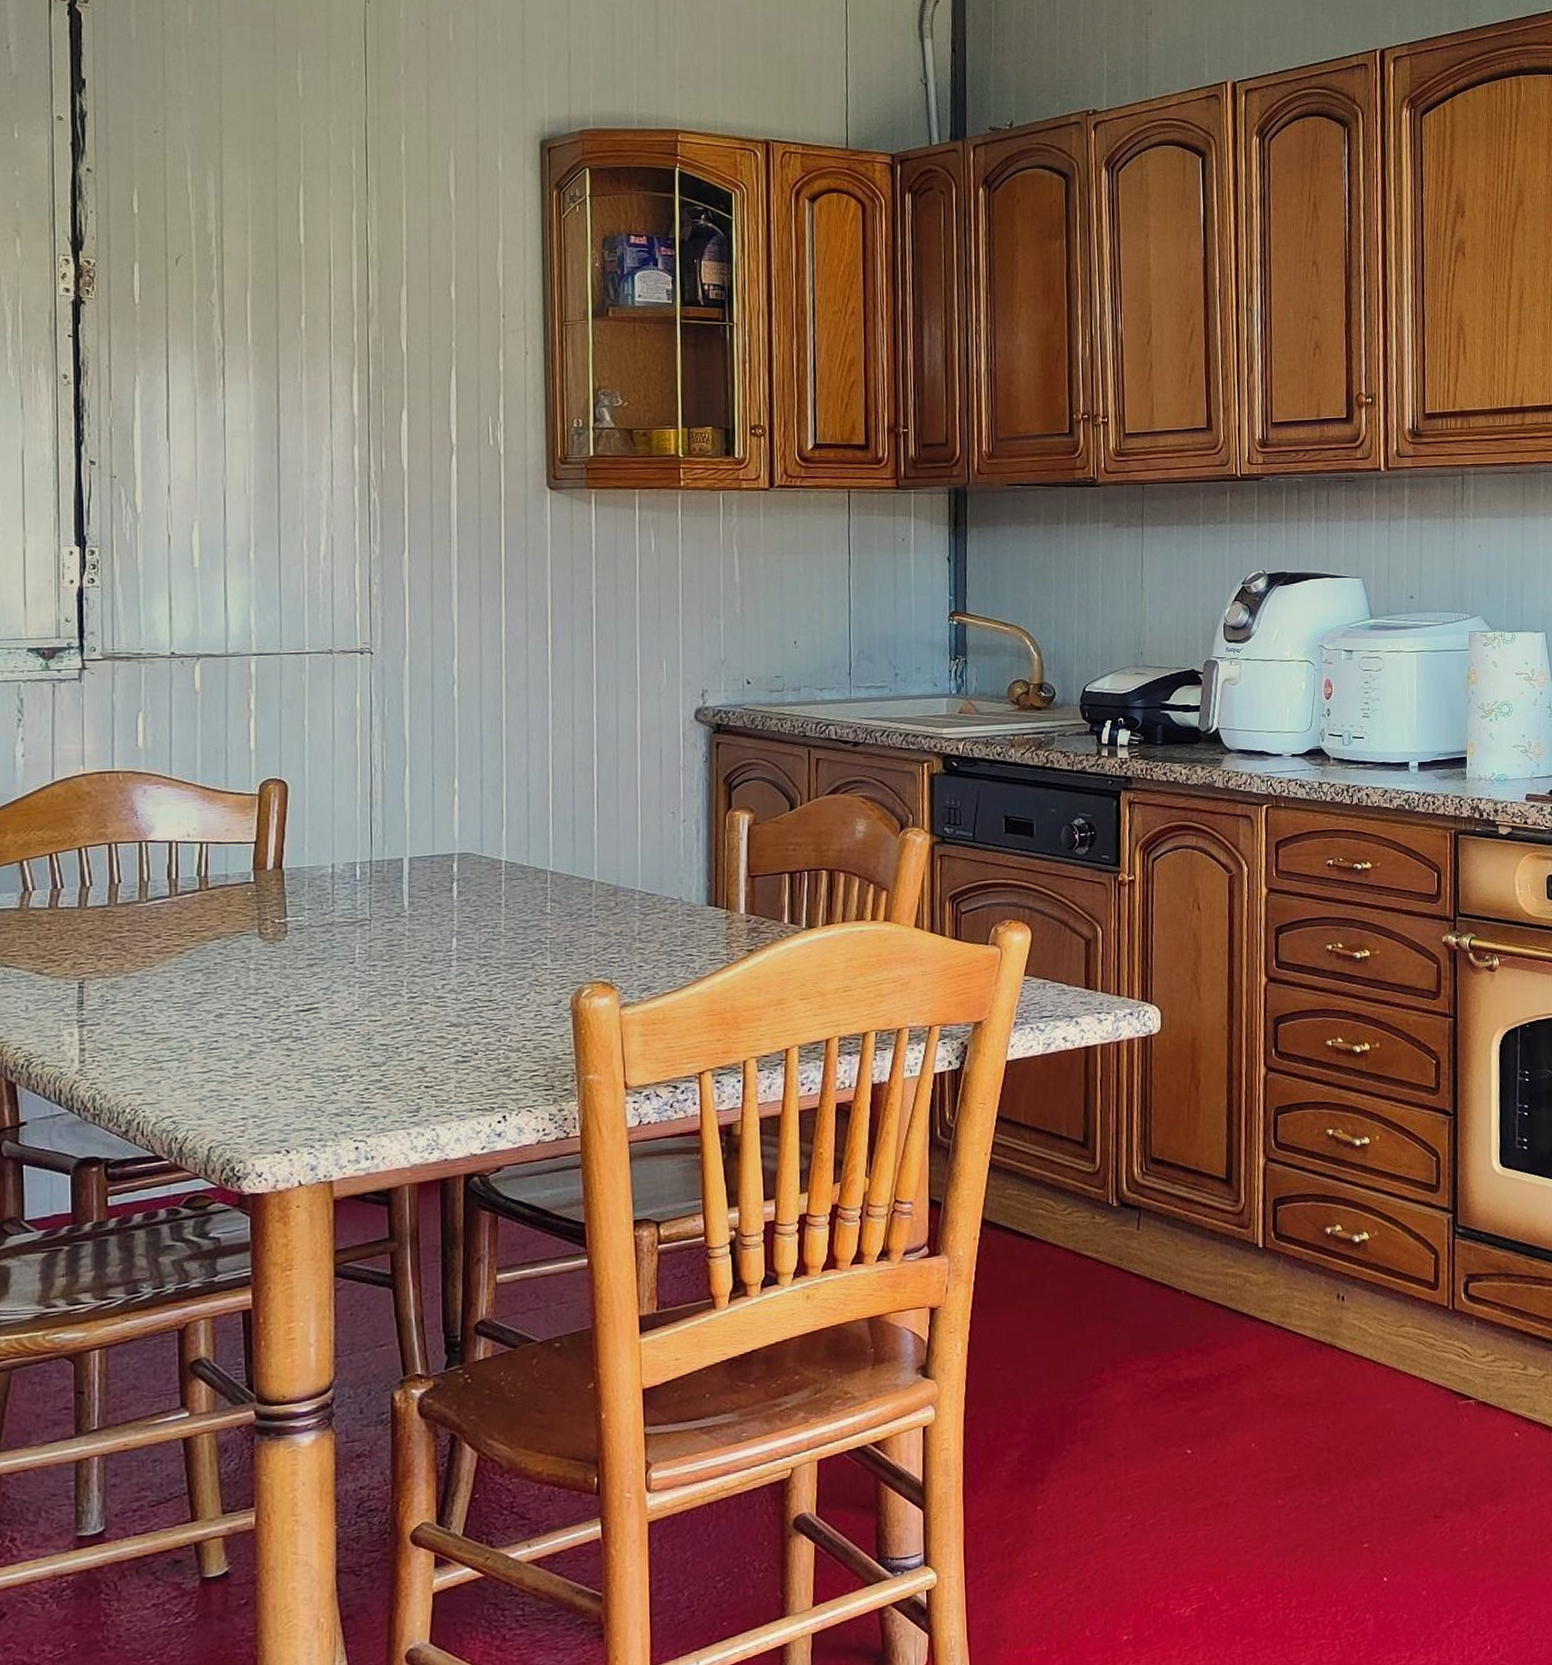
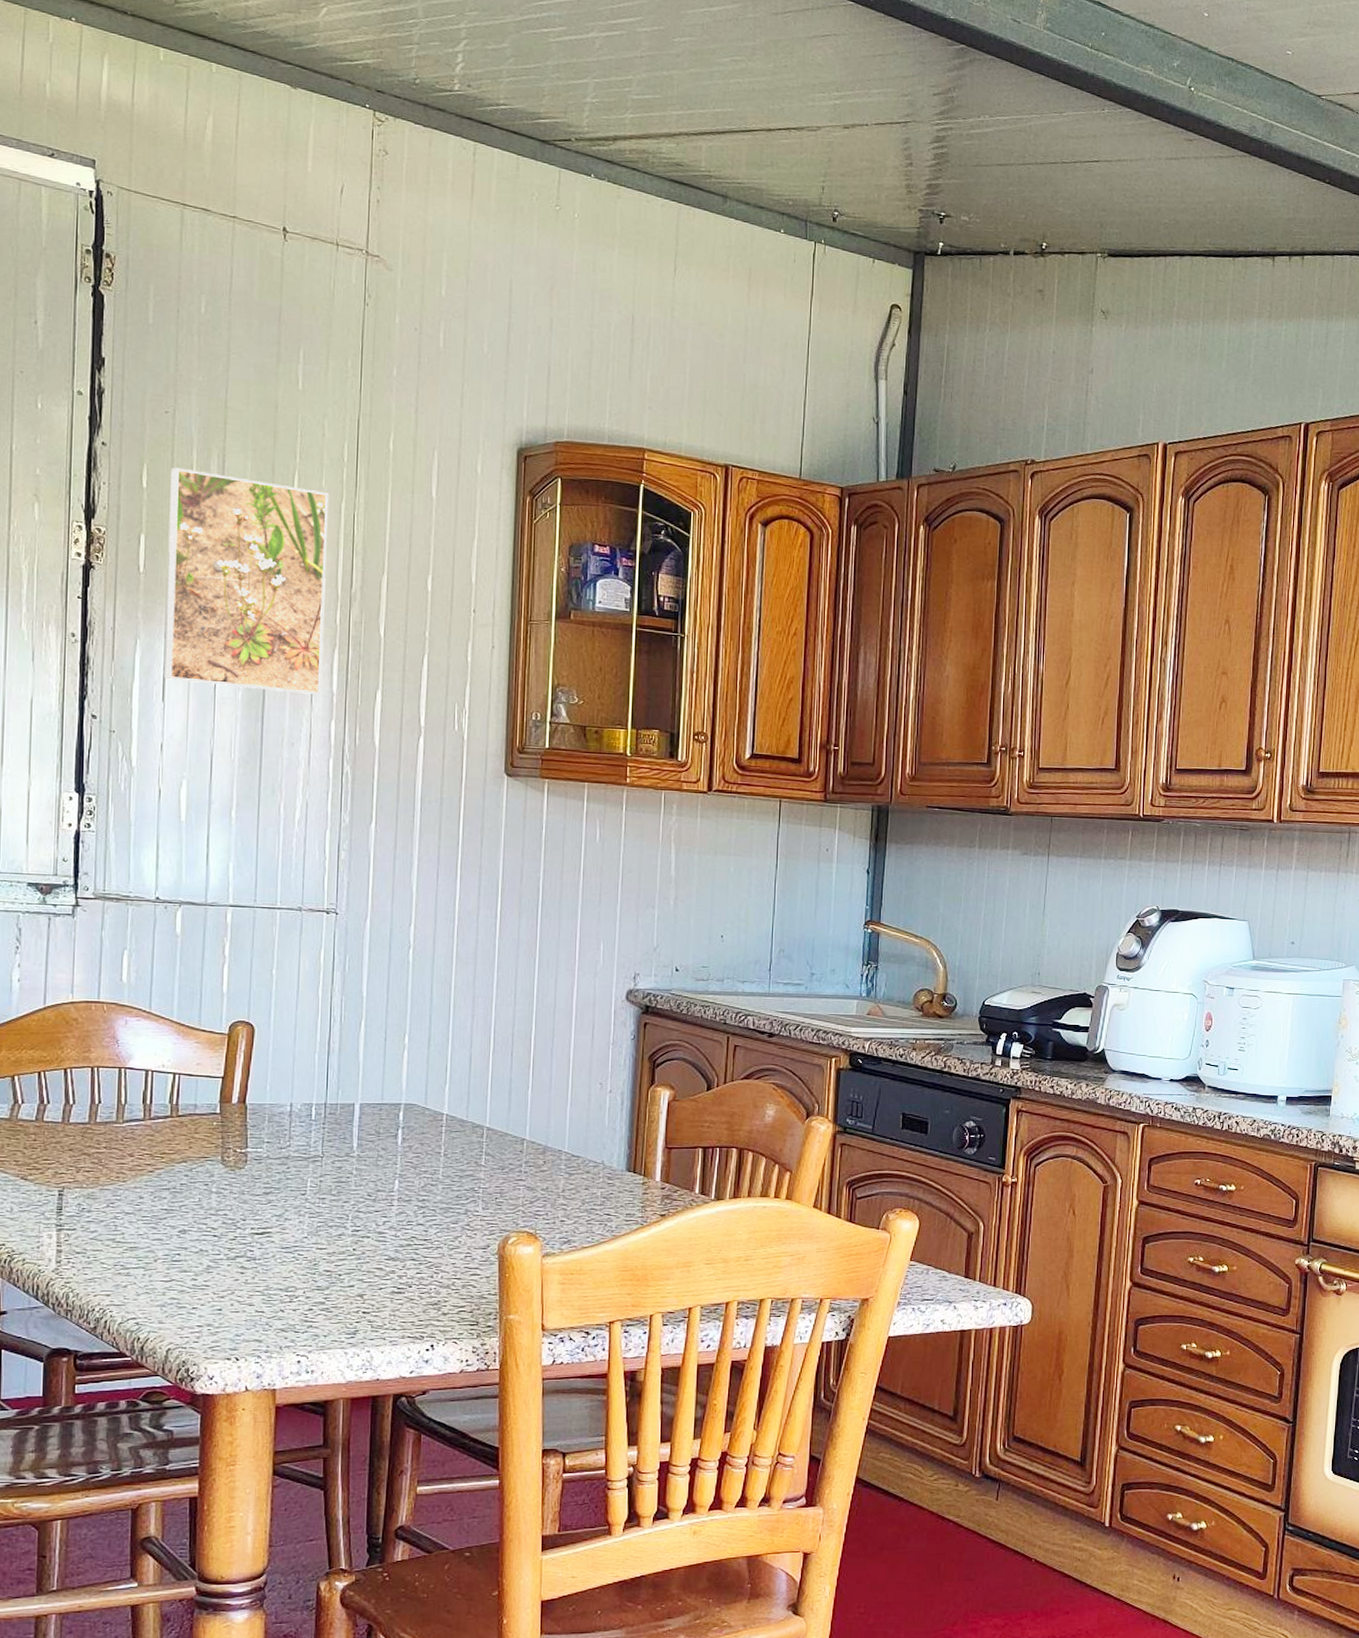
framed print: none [164,189,341,420] -> present [164,467,330,695]

